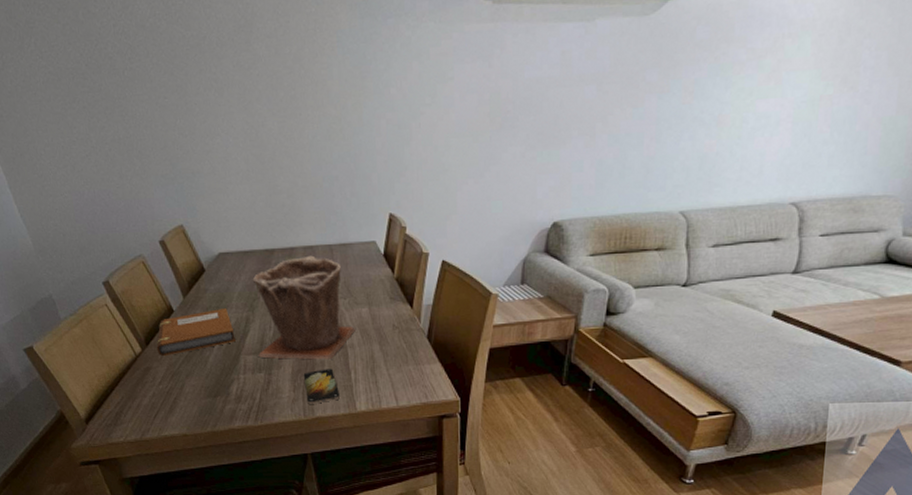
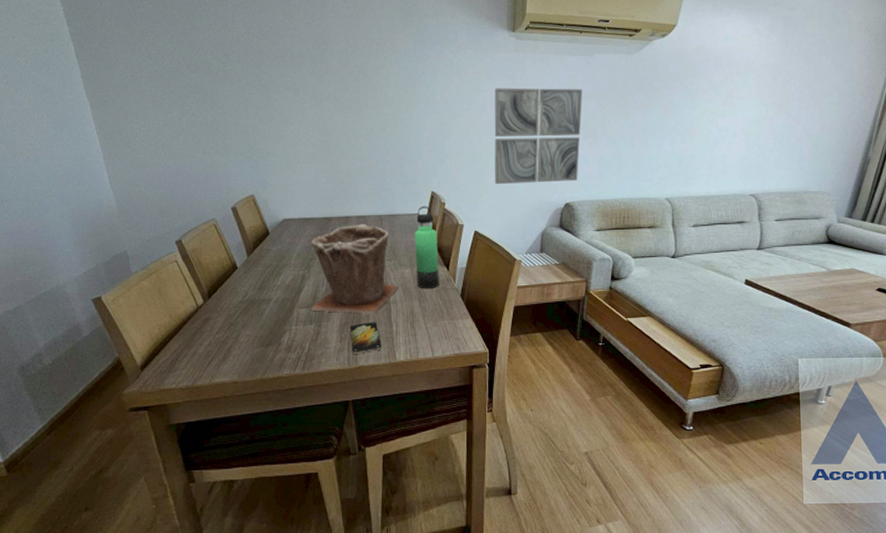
notebook: present [156,308,236,356] -> none [218,267,291,308]
thermos bottle: none [371,232,402,331] -> present [414,206,439,289]
wall art: none [464,69,580,201] -> present [494,88,583,184]

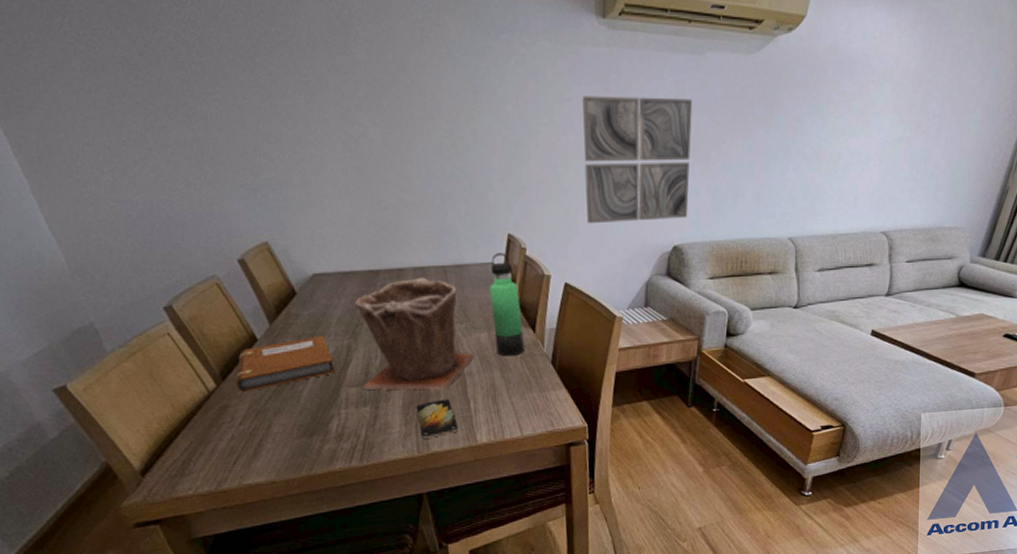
notebook: none [218,267,291,308] -> present [235,336,335,392]

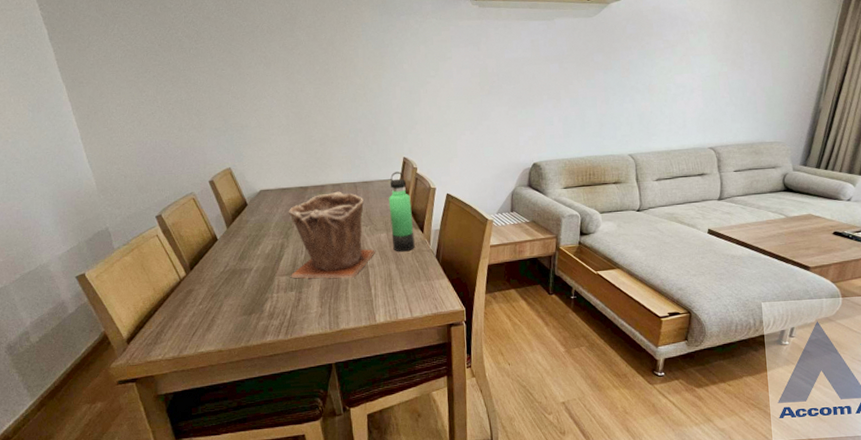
notebook: present [235,336,335,392] -> none [199,236,271,279]
smartphone: present [416,399,459,439] -> none [329,286,362,318]
wall art: present [582,96,693,223] -> none [460,52,545,147]

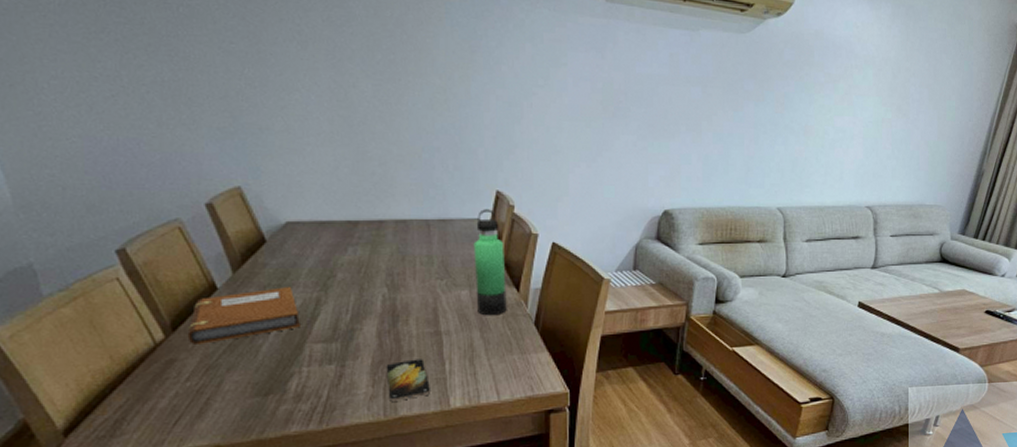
notebook: none [199,236,271,279] -> present [187,287,300,344]
plant pot: present [288,191,375,279] -> none [328,230,453,349]
smartphone: none [329,286,362,318] -> present [386,359,432,401]

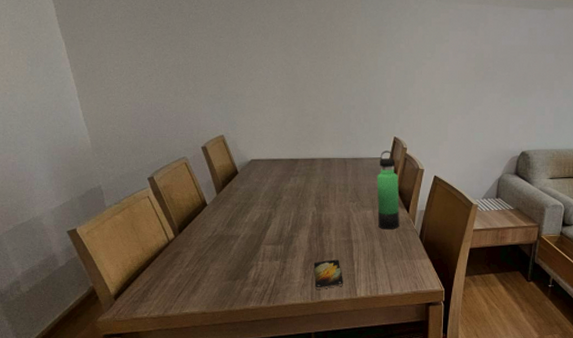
notebook: present [187,287,300,344] -> none [188,205,258,242]

